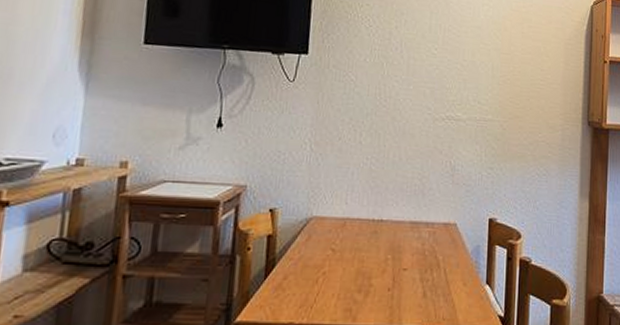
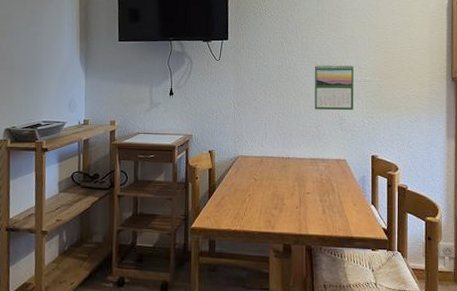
calendar: none [420,95,472,158] -> present [315,64,354,111]

